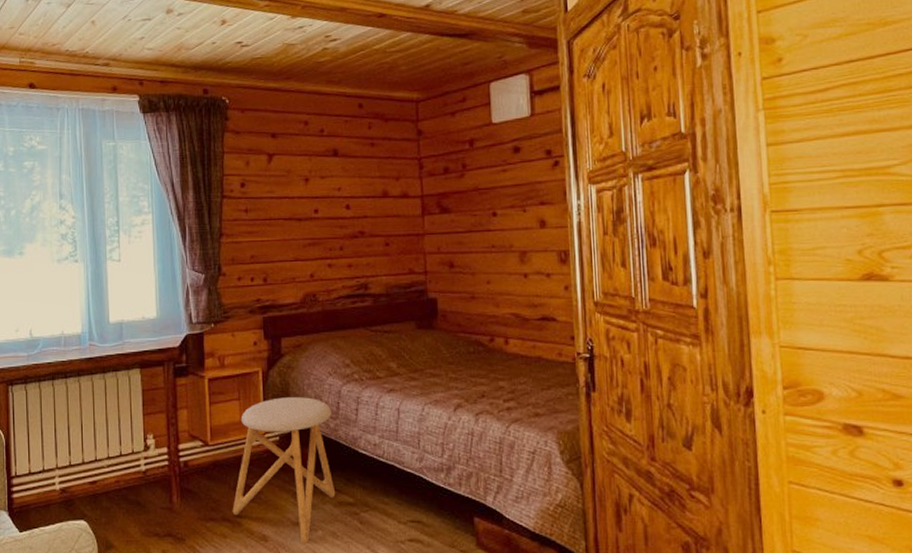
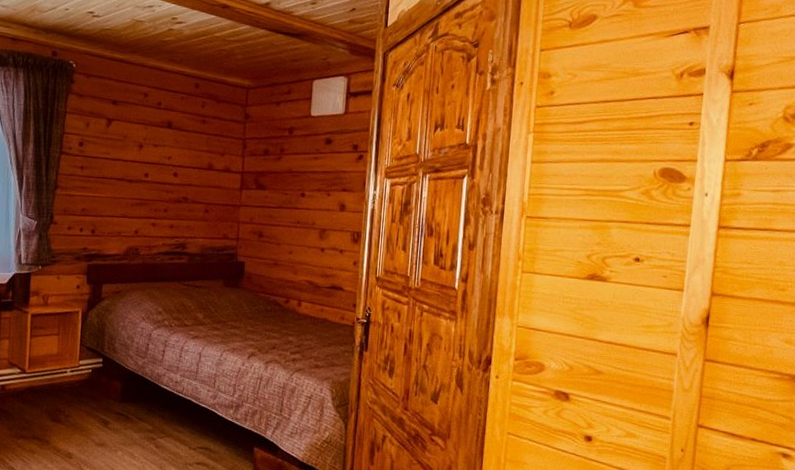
stool: present [232,397,336,543] -> none [42,336,141,462]

